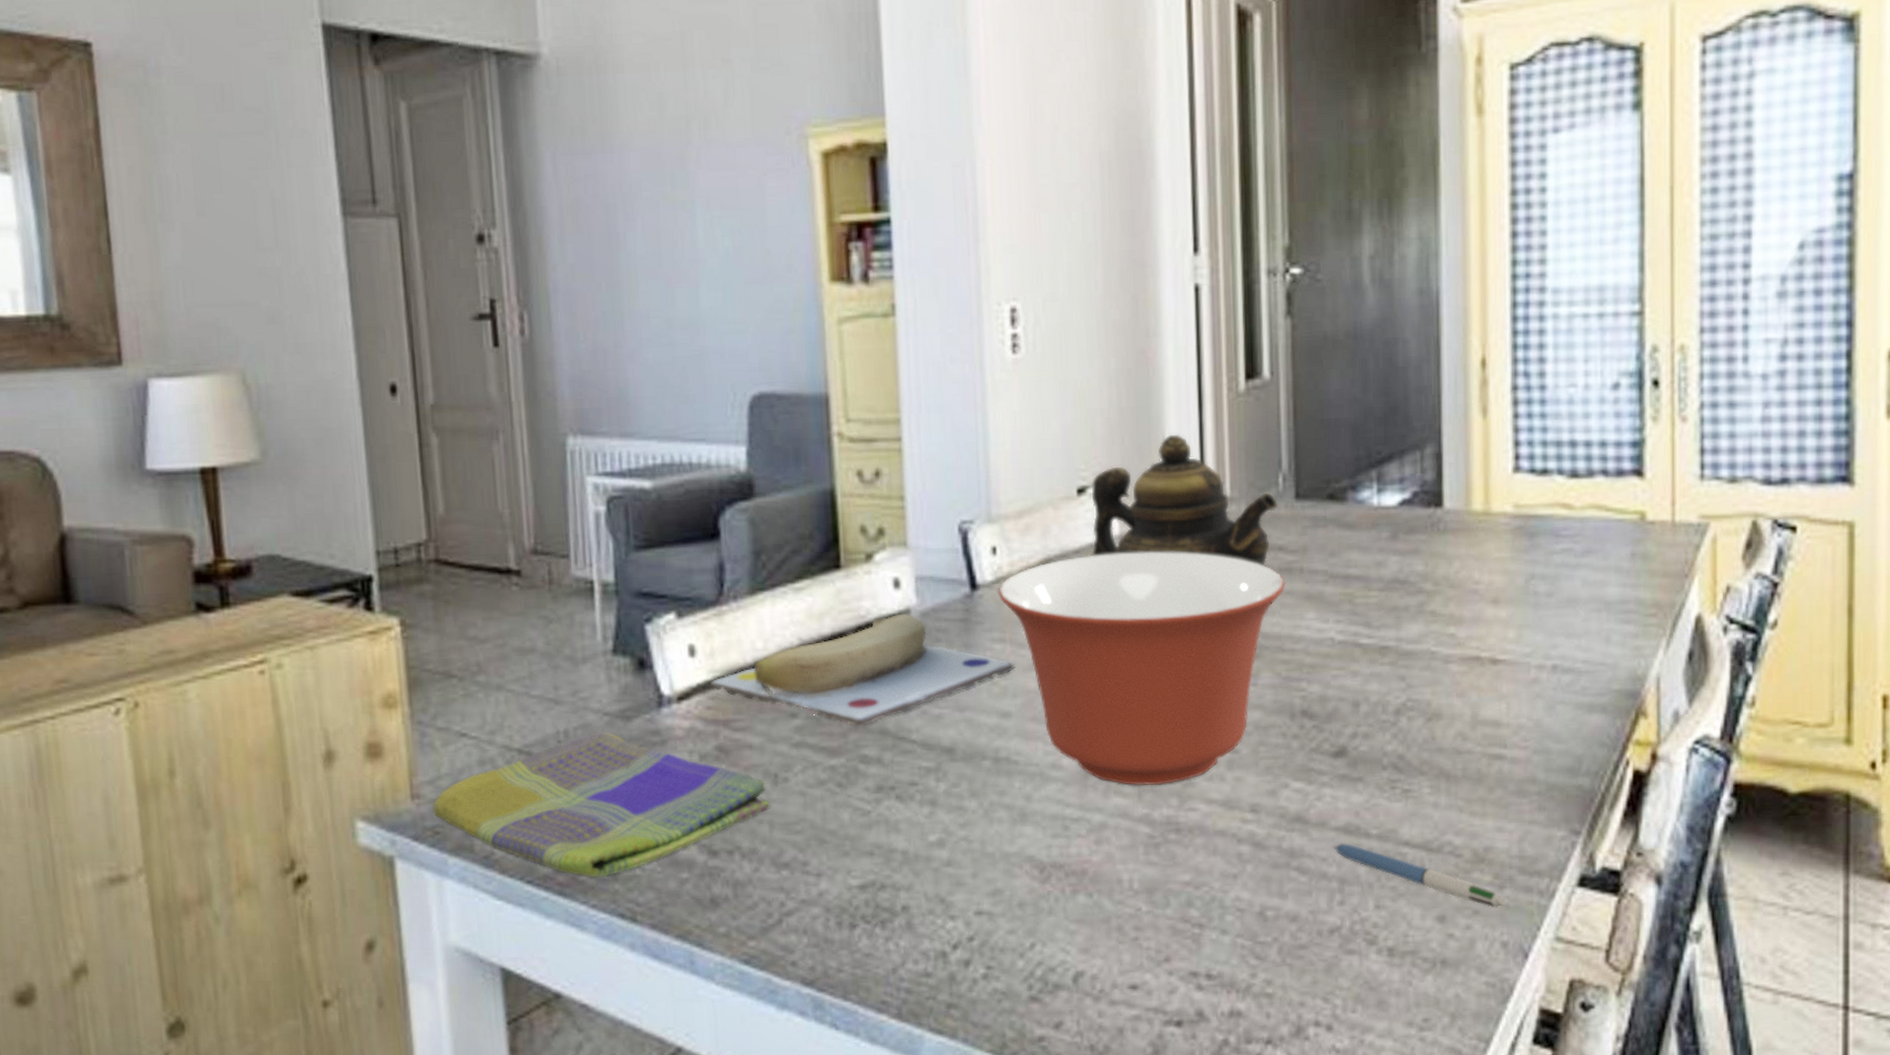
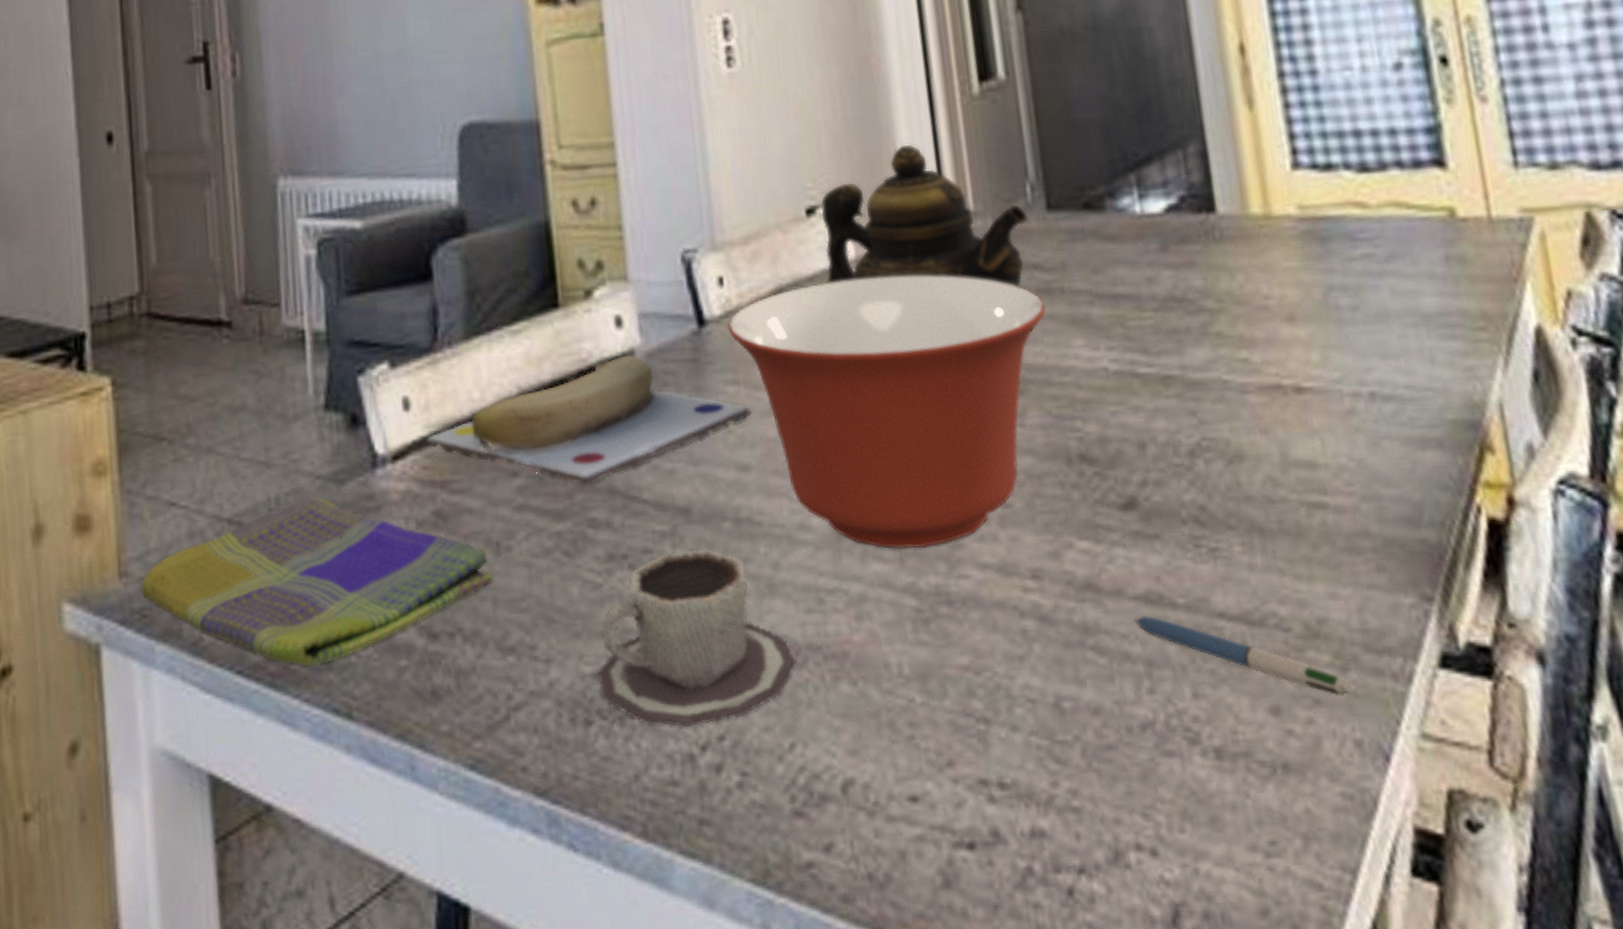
cup: none [863,783,1041,930] -> present [597,549,796,728]

